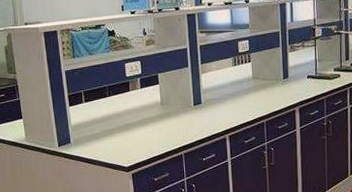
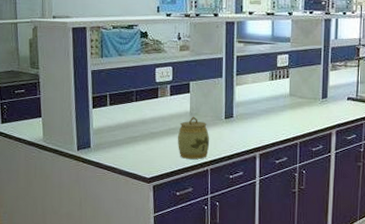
jar: none [150,105,182,146] -> present [177,116,210,159]

